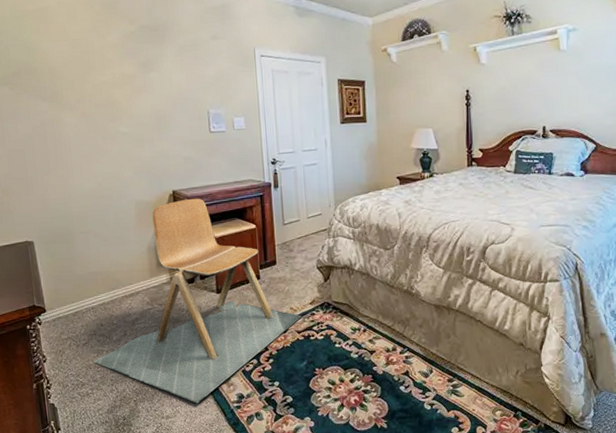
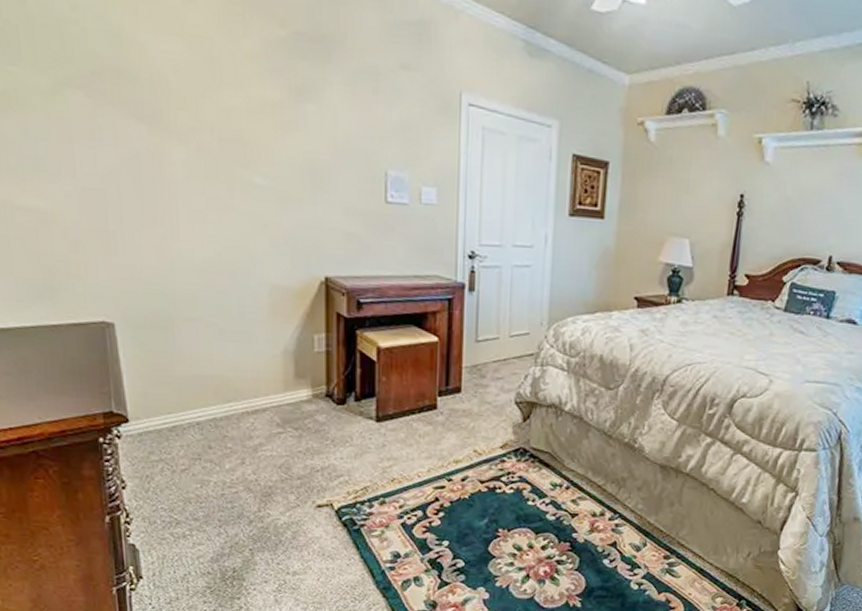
chair: present [93,198,302,403] -> none [195,290,488,559]

